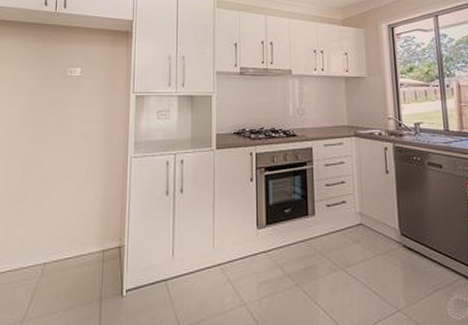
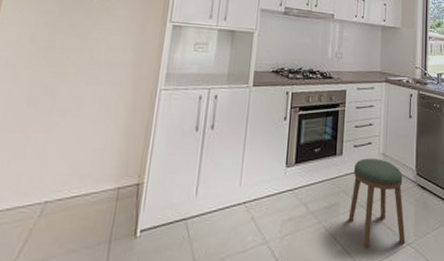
stool: none [328,218,395,312] -> present [348,158,406,247]

